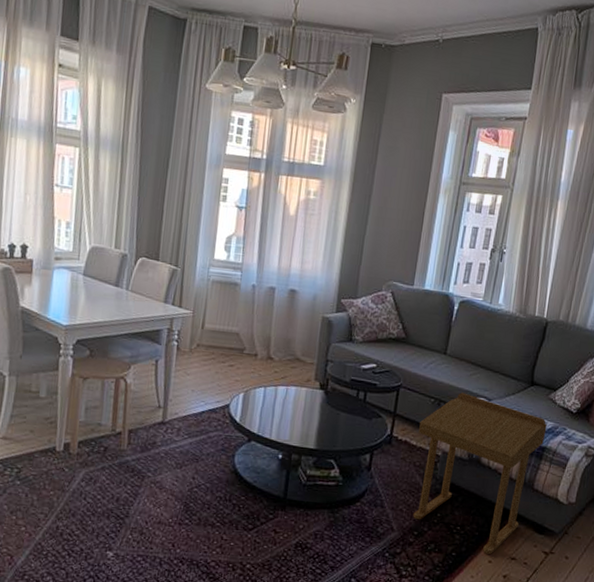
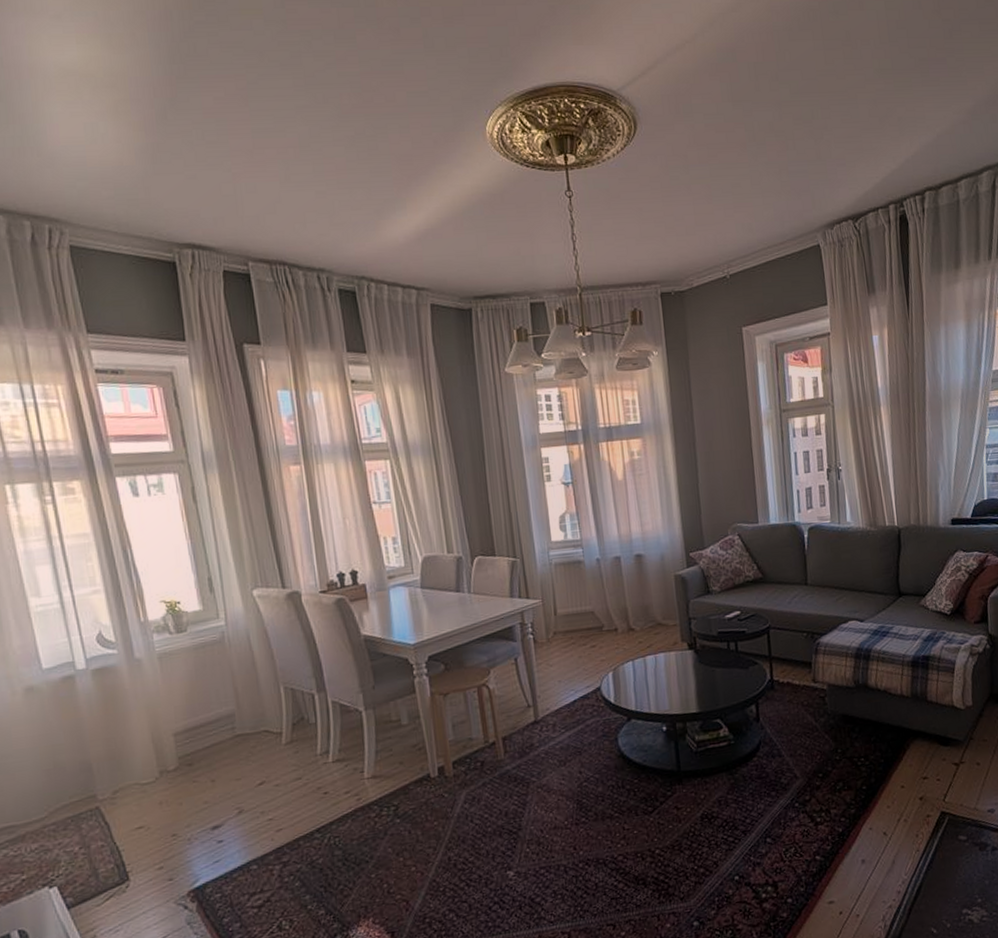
side table: present [413,392,547,554] -> none [798,619,926,780]

